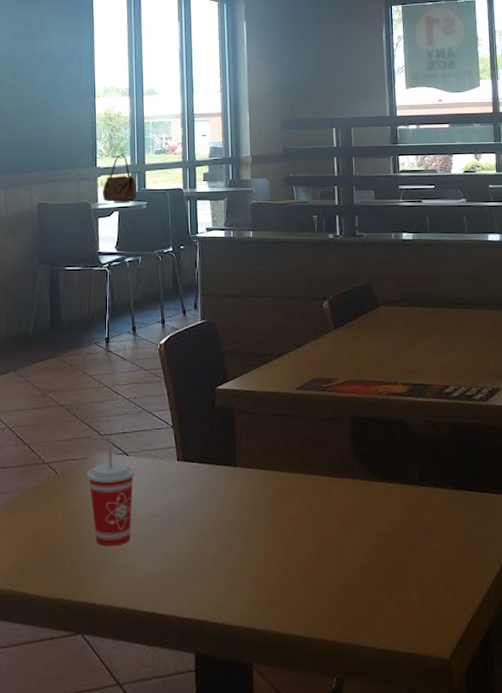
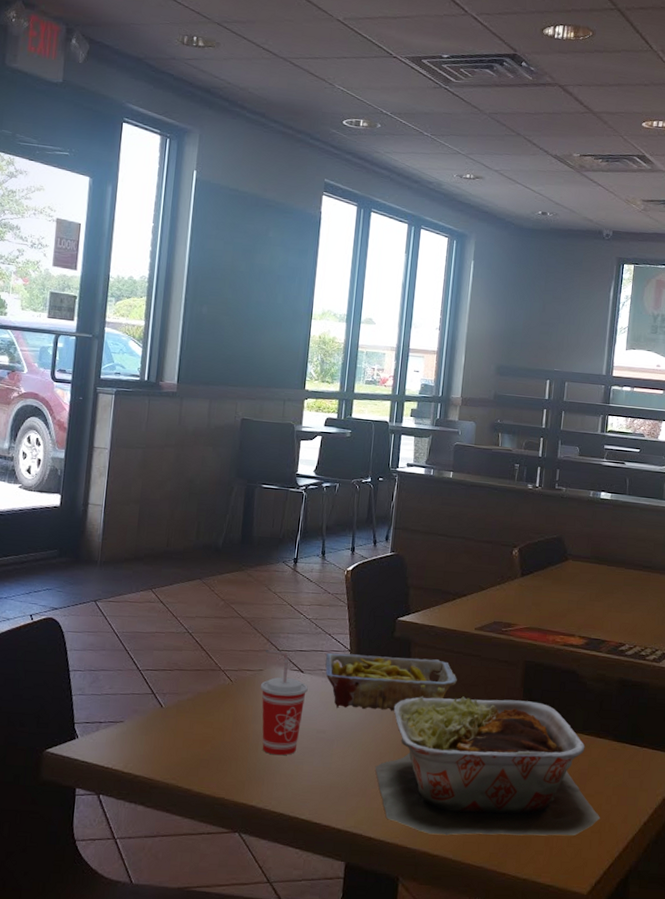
handbag: present [102,153,136,202] -> none [307,379,343,428]
french fries: none [148,425,285,489] -> present [325,653,457,711]
takeout container: none [213,457,452,613] -> present [375,695,601,836]

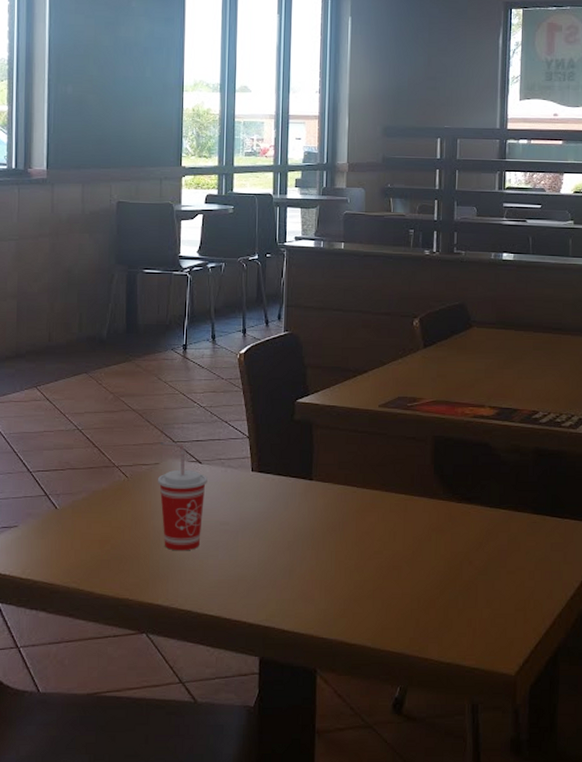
french fries: present [325,653,457,711] -> none [223,440,363,498]
takeout container: present [375,695,601,836] -> none [283,477,525,623]

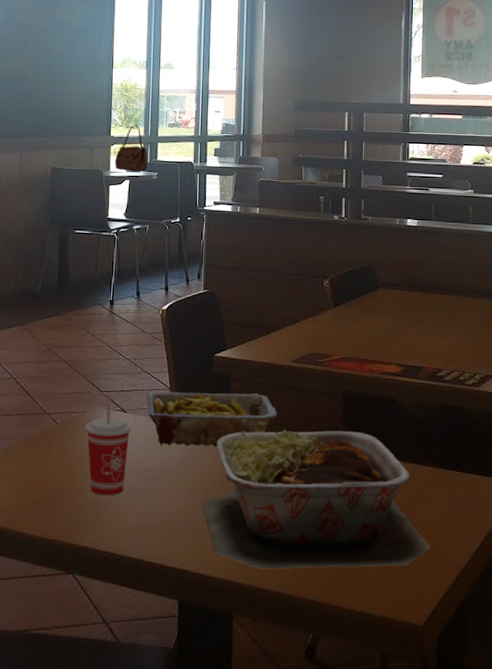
handbag: none [186,153,223,205] -> present [114,124,148,172]
french fries: none [223,440,363,498] -> present [146,391,277,447]
takeout container: none [283,477,525,623] -> present [202,429,431,570]

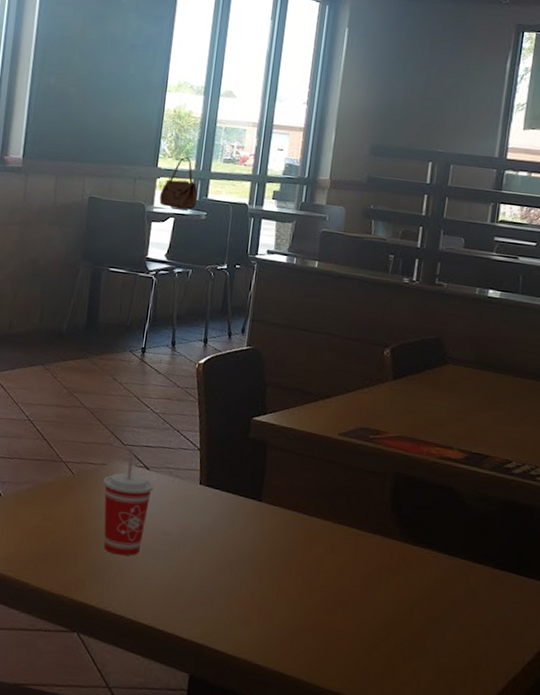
french fries: present [146,391,277,447] -> none [172,451,317,517]
takeout container: present [202,429,431,570] -> none [223,503,477,669]

